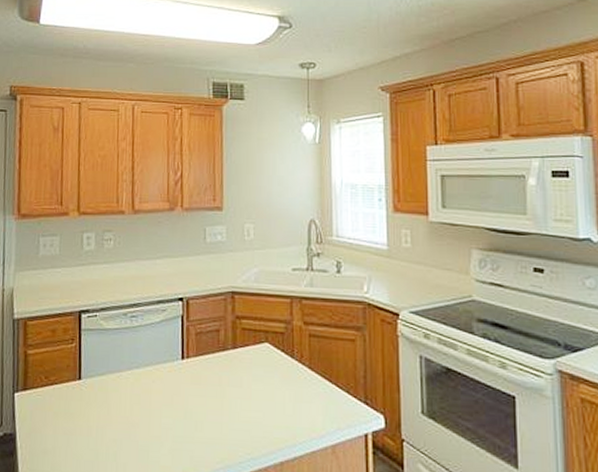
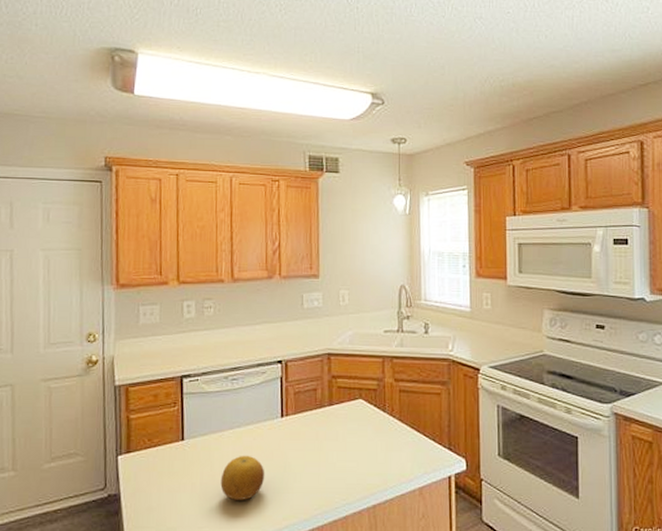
fruit: none [117,398,164,448] -> present [220,455,265,500]

